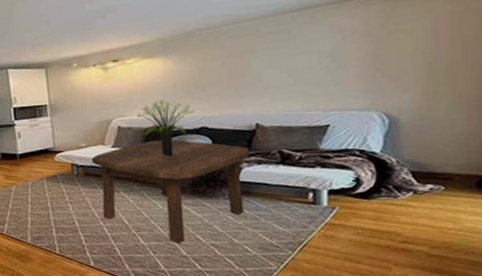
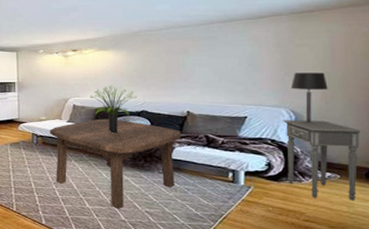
side table: none [374,122,471,216] -> present [283,120,361,201]
table lamp: none [383,63,430,129] -> present [290,72,328,125]

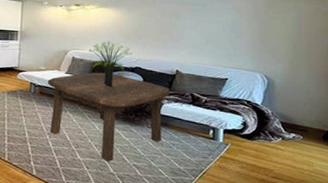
side table: present [283,120,361,201] -> none [258,83,320,160]
table lamp: present [290,72,328,125] -> none [265,42,295,90]

